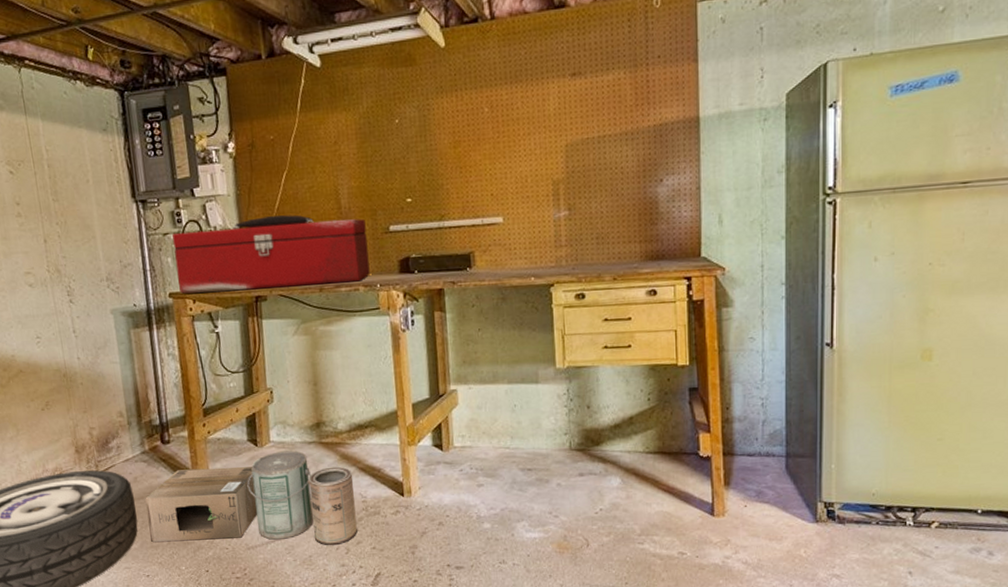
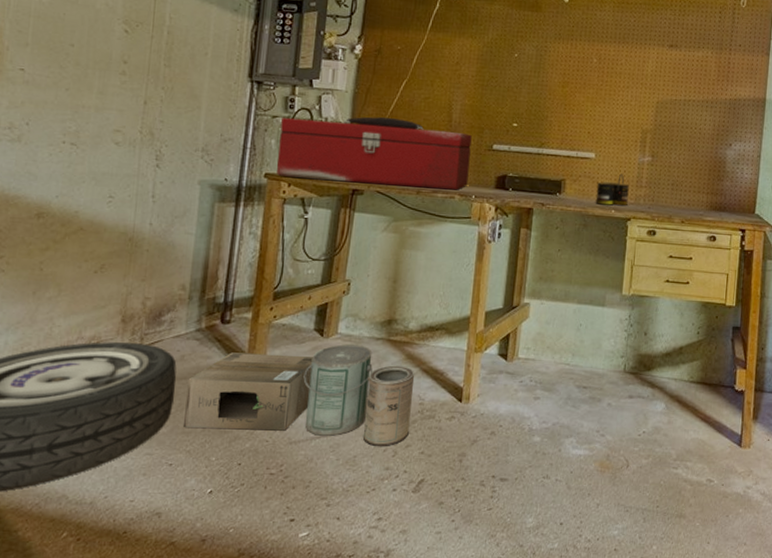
paint can: none [510,235,548,274] -> present [595,173,629,206]

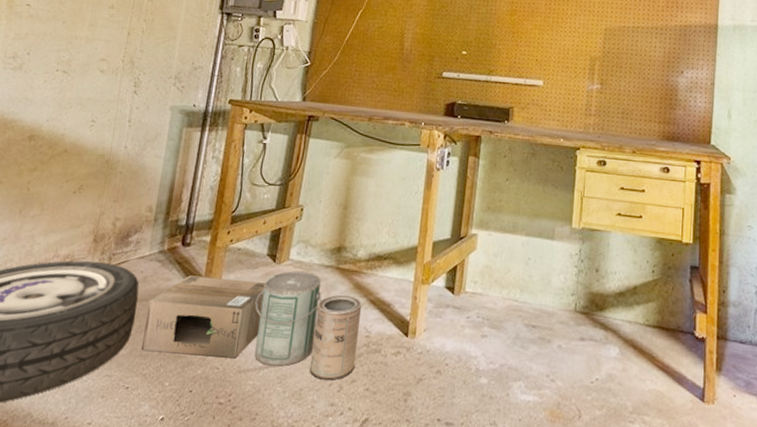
toolbox: present [277,117,472,190] -> none [240,45,423,117]
paint can: present [595,173,629,206] -> none [544,101,578,135]

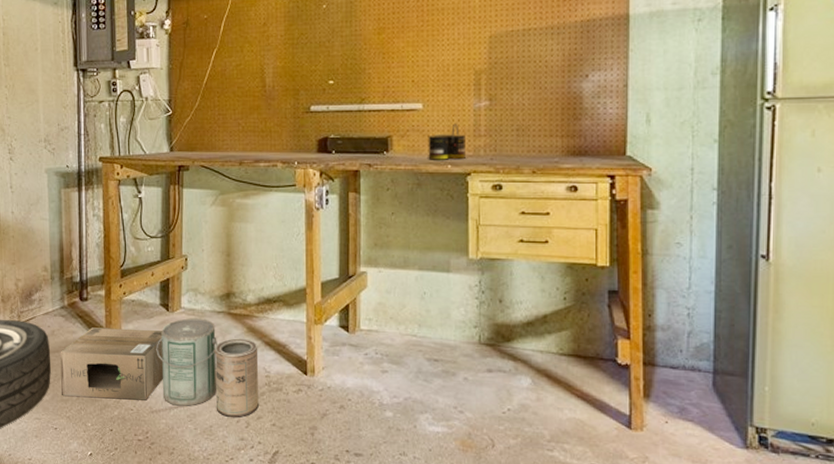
paint can: none [544,101,578,135] -> present [428,123,466,160]

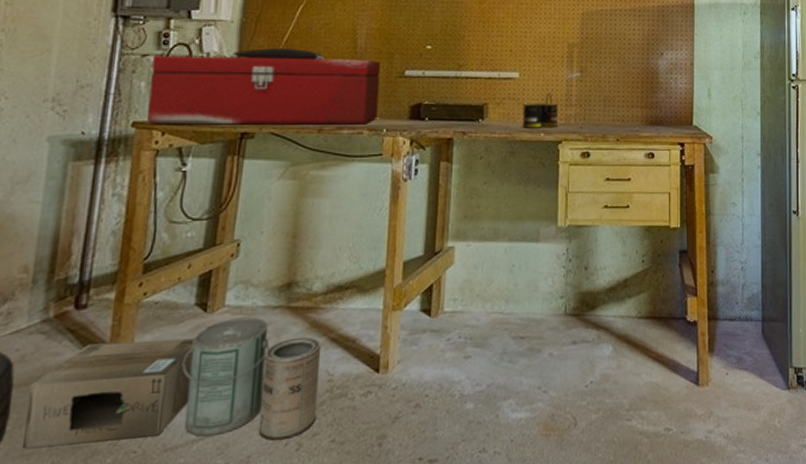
toolbox: none [107,90,289,160] -> present [147,48,380,125]

